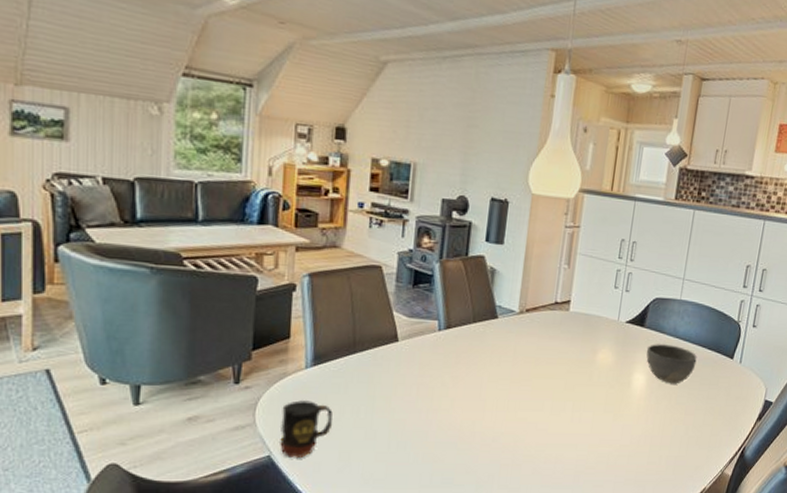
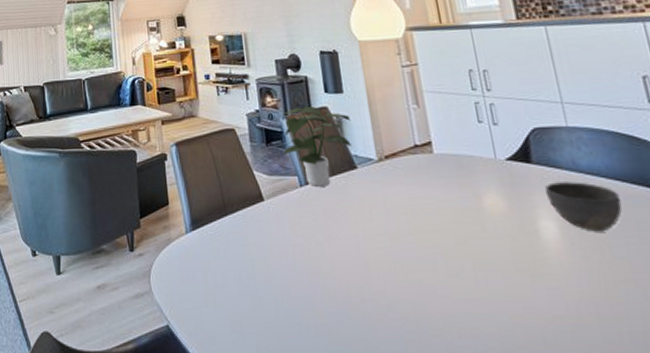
mug: present [280,400,333,457] -> none [172,266,220,328]
potted plant: none [428,251,504,332] -> present [282,106,352,187]

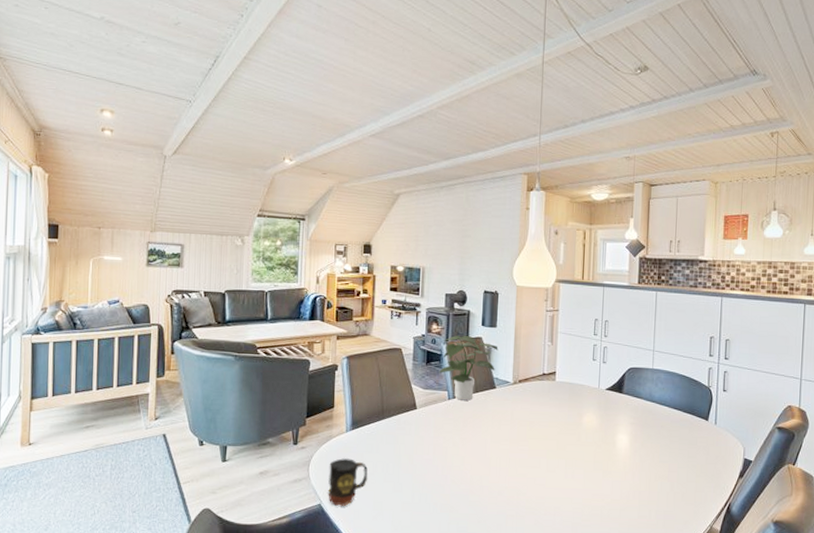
mug: none [172,266,220,328] -> present [328,458,368,506]
bowl: present [544,182,622,232] -> none [626,408,674,444]

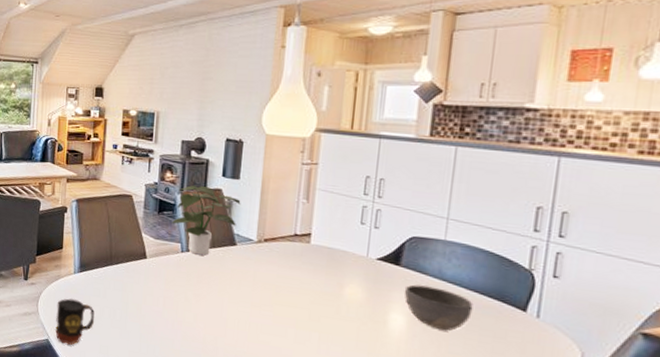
bowl: none [626,408,674,444] -> present [404,284,473,331]

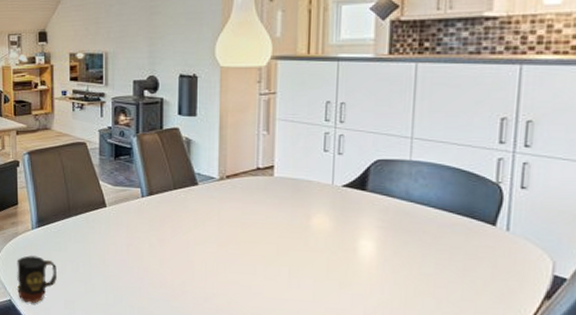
potted plant: present [172,184,241,256] -> none [129,126,200,198]
bowl: present [404,284,473,331] -> none [372,208,443,253]

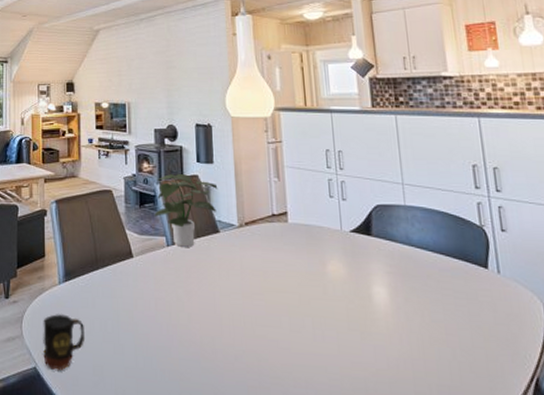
potted plant: none [129,126,200,198] -> present [154,173,218,247]

